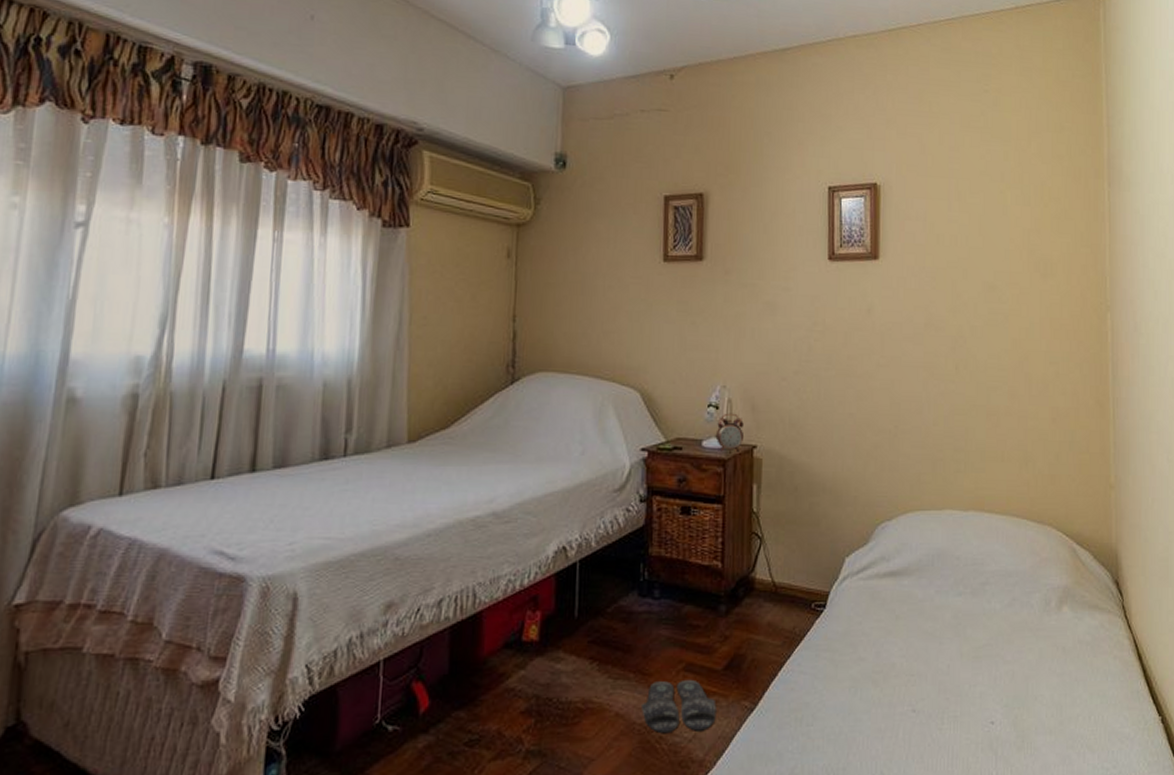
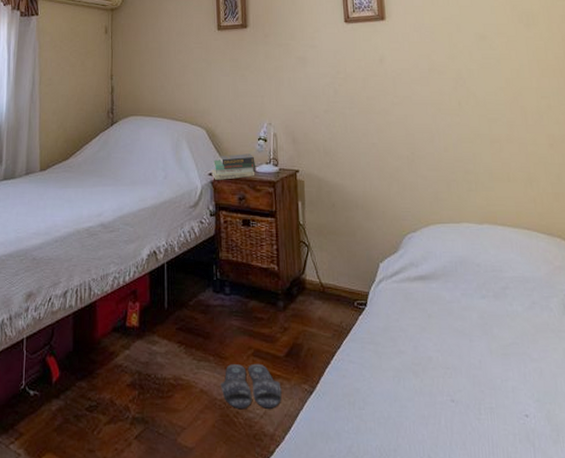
books: none [644,424,702,457] -> present [211,154,255,180]
alarm clock: present [715,413,744,452] -> none [265,144,288,176]

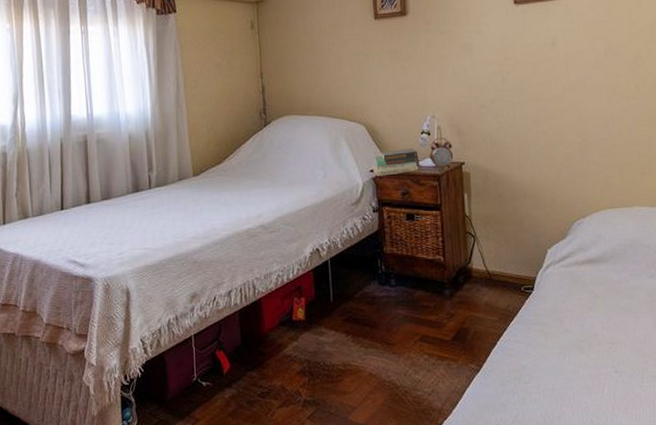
slippers: present [221,363,282,410] -> none [389,347,449,389]
alarm clock: none [265,144,288,176] -> present [429,137,453,169]

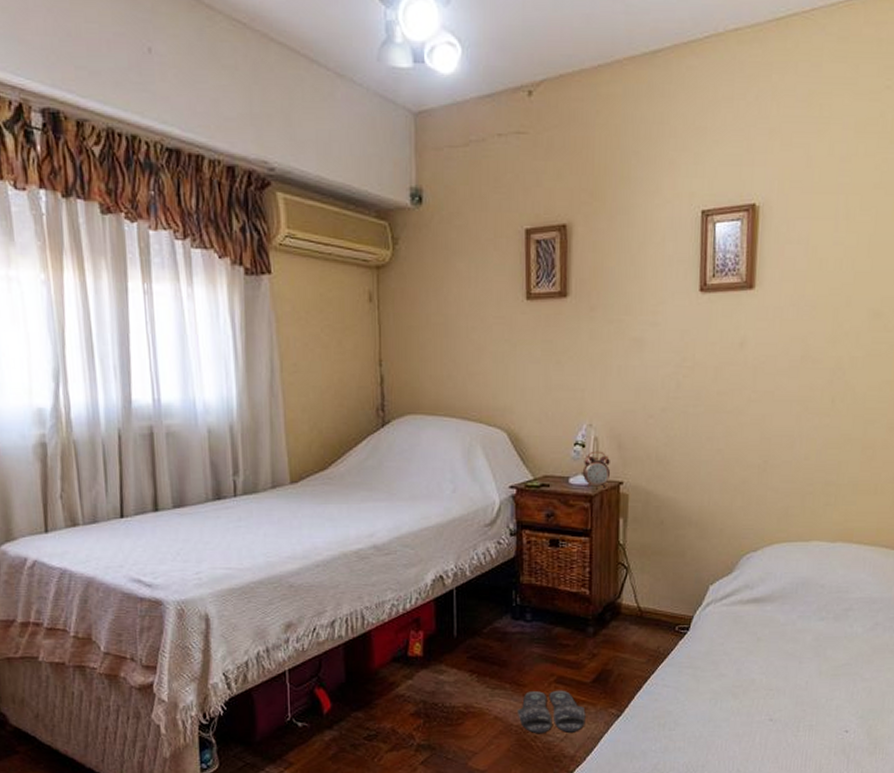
books: present [373,148,419,176] -> none [513,462,569,494]
slippers: none [389,347,449,389] -> present [518,690,586,734]

